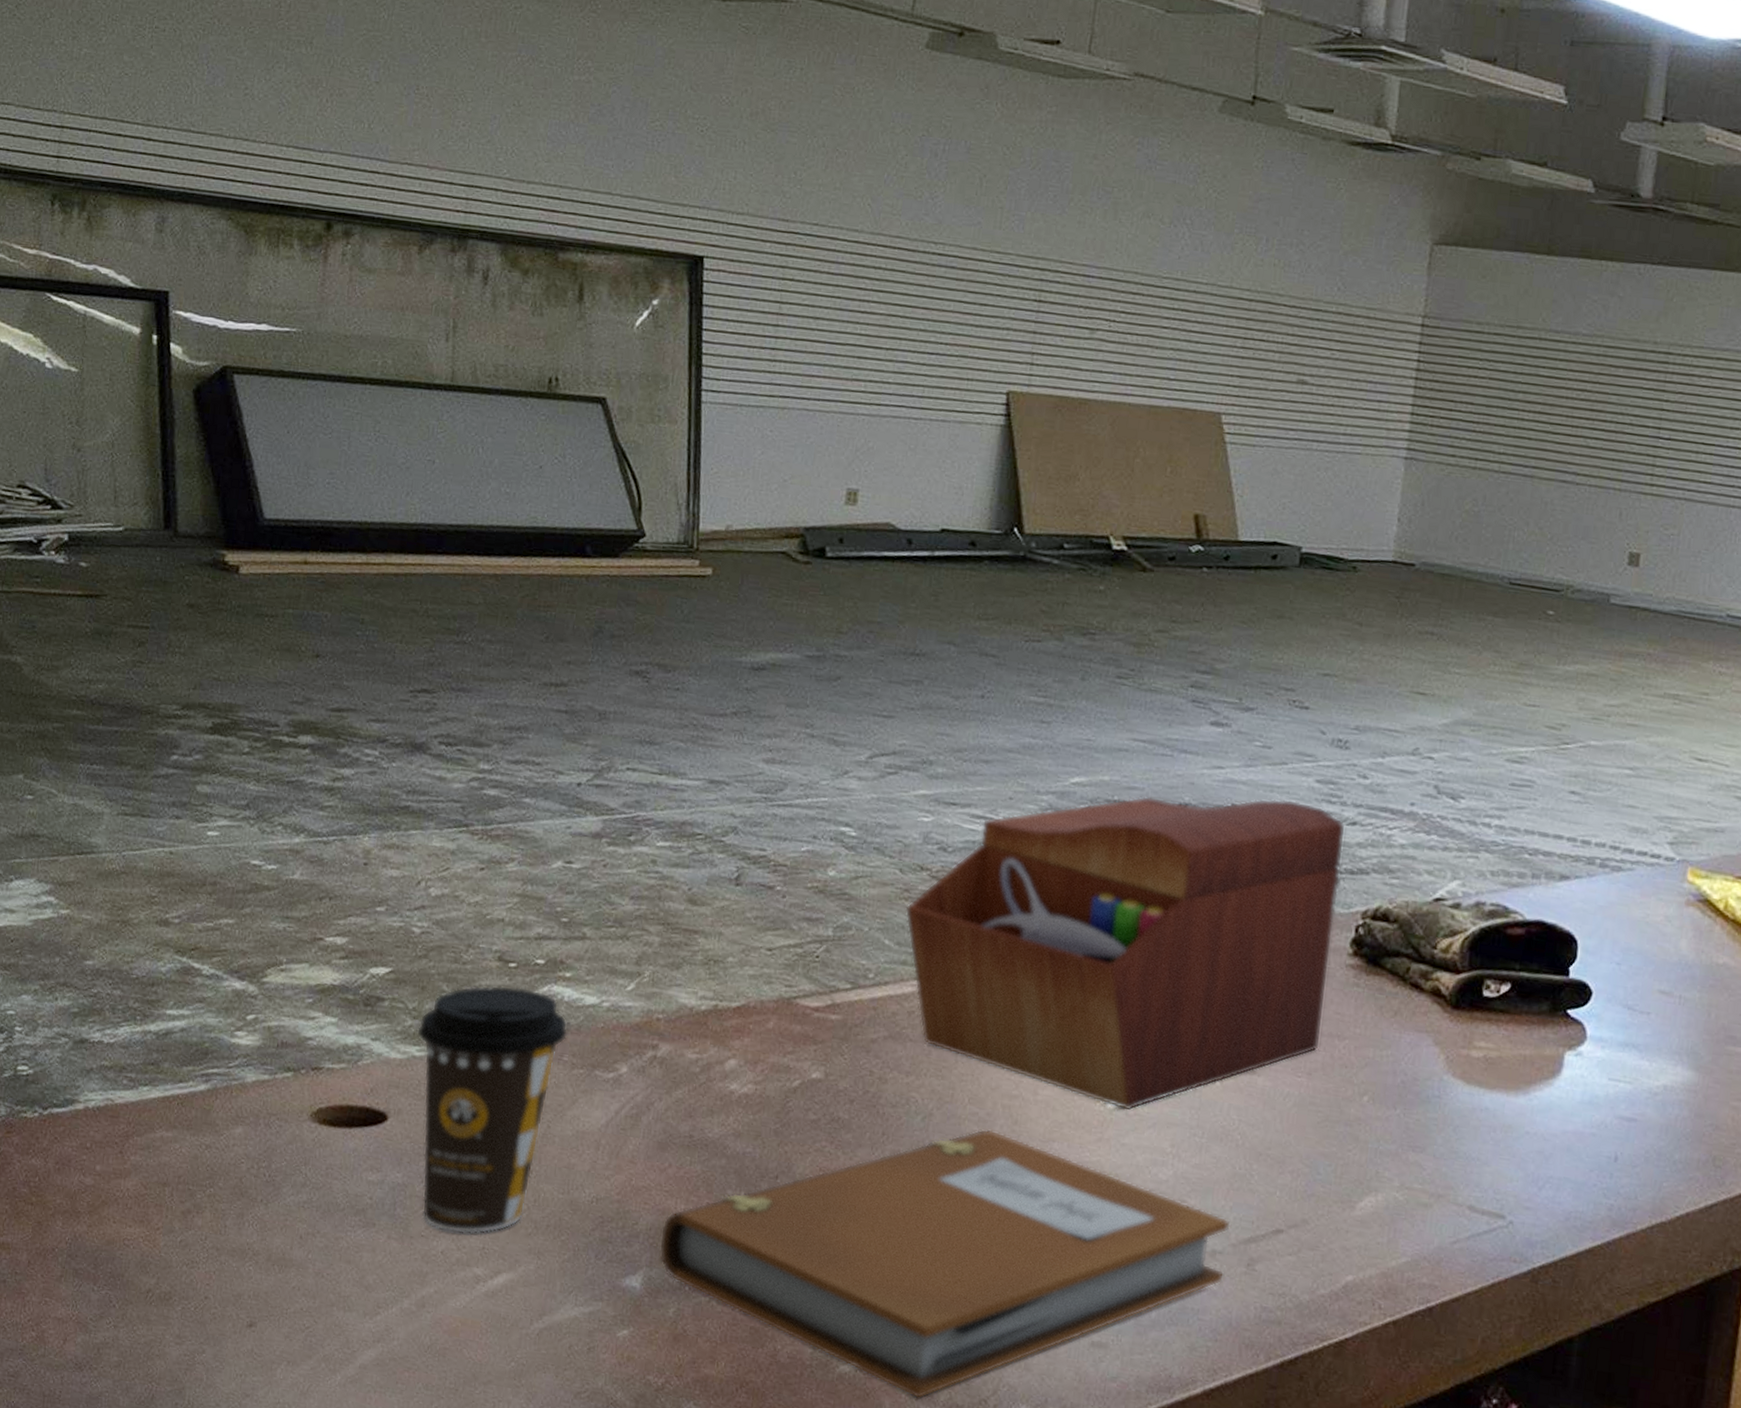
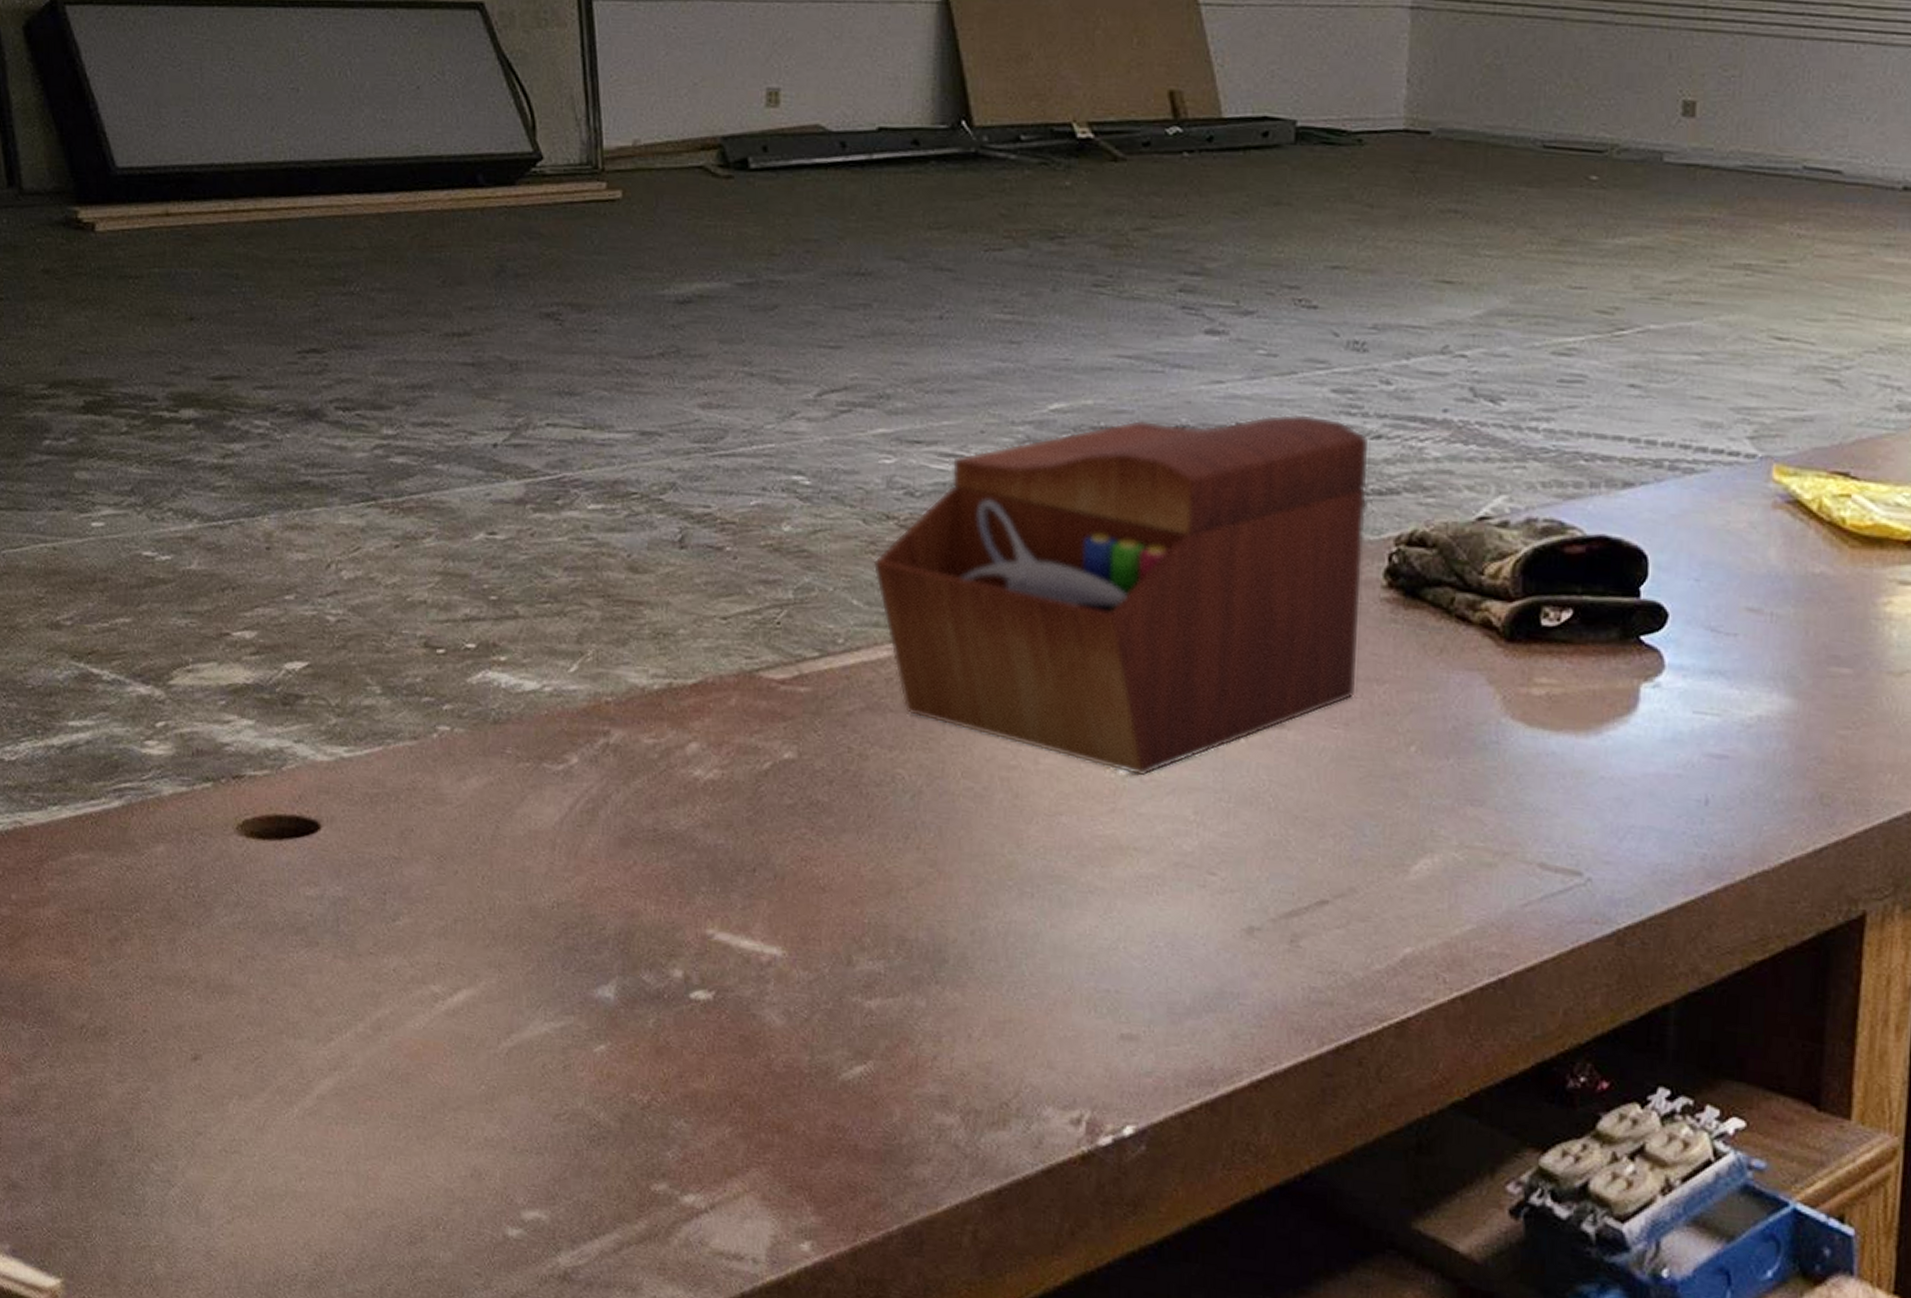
coffee cup: present [418,985,568,1234] -> none [343,674,509,949]
notebook: present [659,1128,1230,1399] -> none [631,805,1268,1105]

